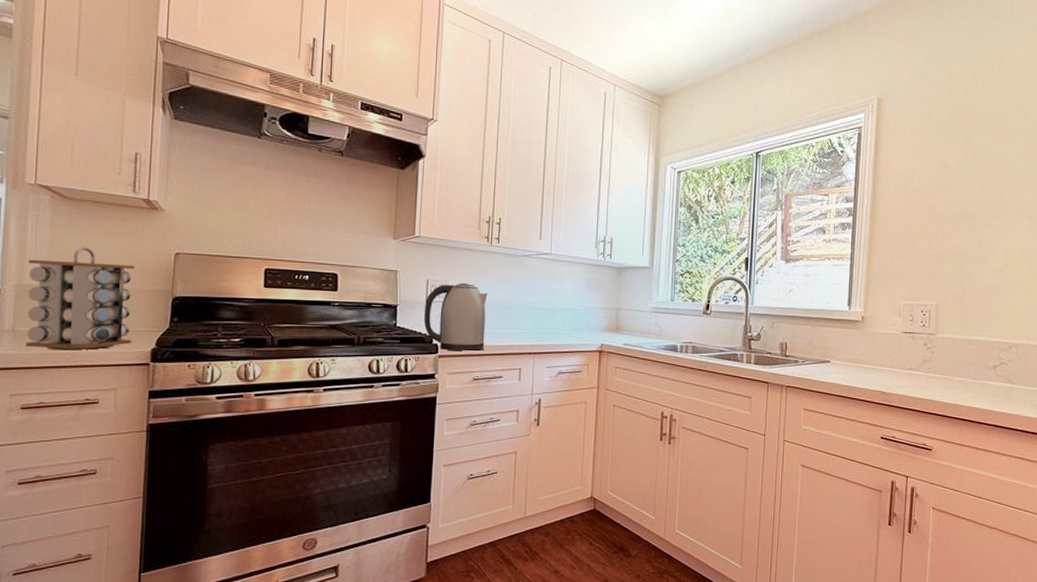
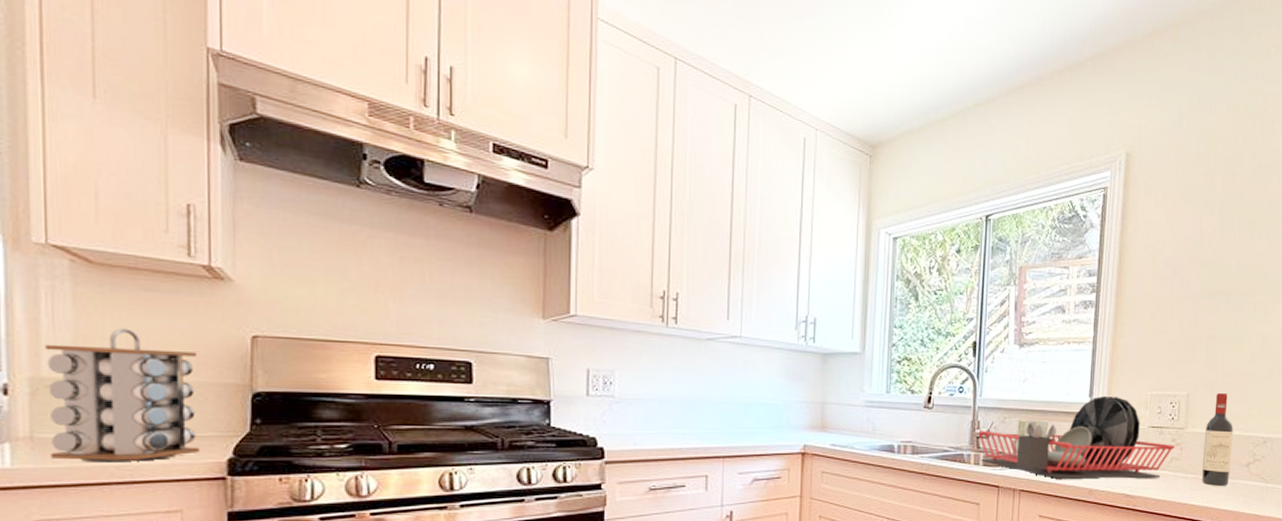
kettle: present [423,282,488,352] -> none [584,372,664,456]
dish rack: none [750,304,926,378] -> present [978,395,1175,479]
wine bottle: none [951,303,980,387] -> present [1201,393,1233,487]

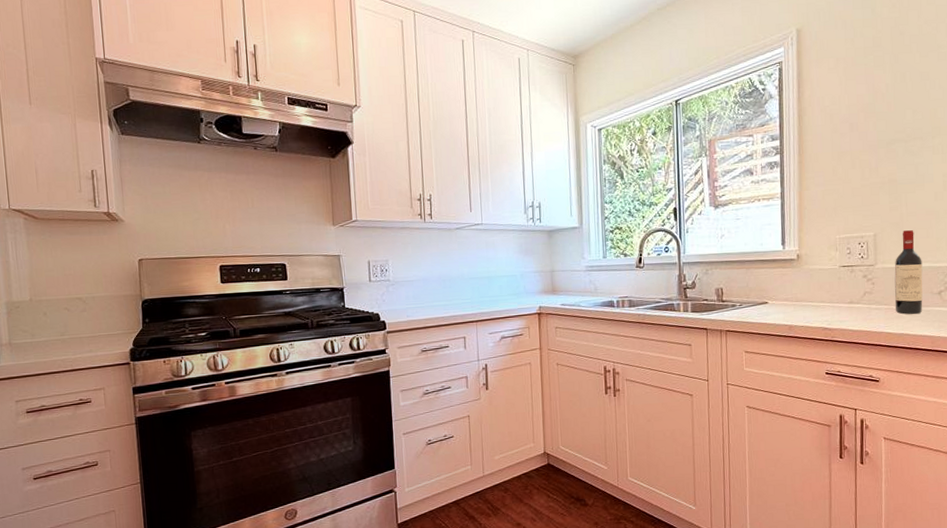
spice rack: present [44,328,200,462] -> none [13,262,112,358]
dish rack: present [978,395,1175,479] -> none [685,242,866,319]

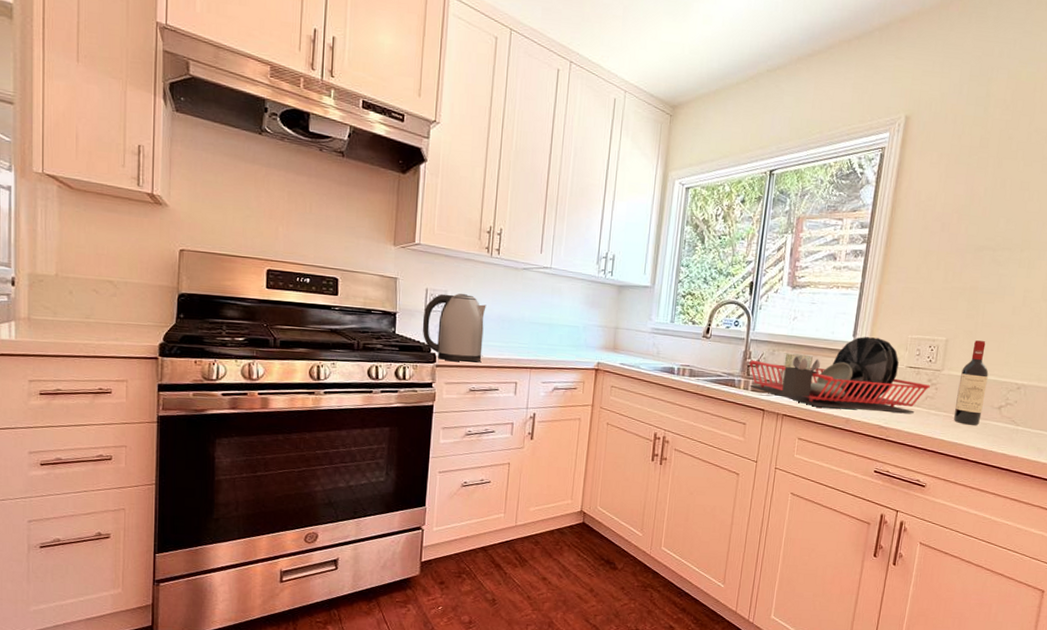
kettle: none [368,260,429,326] -> present [422,293,486,363]
dish rack: none [685,242,866,319] -> present [749,336,930,414]

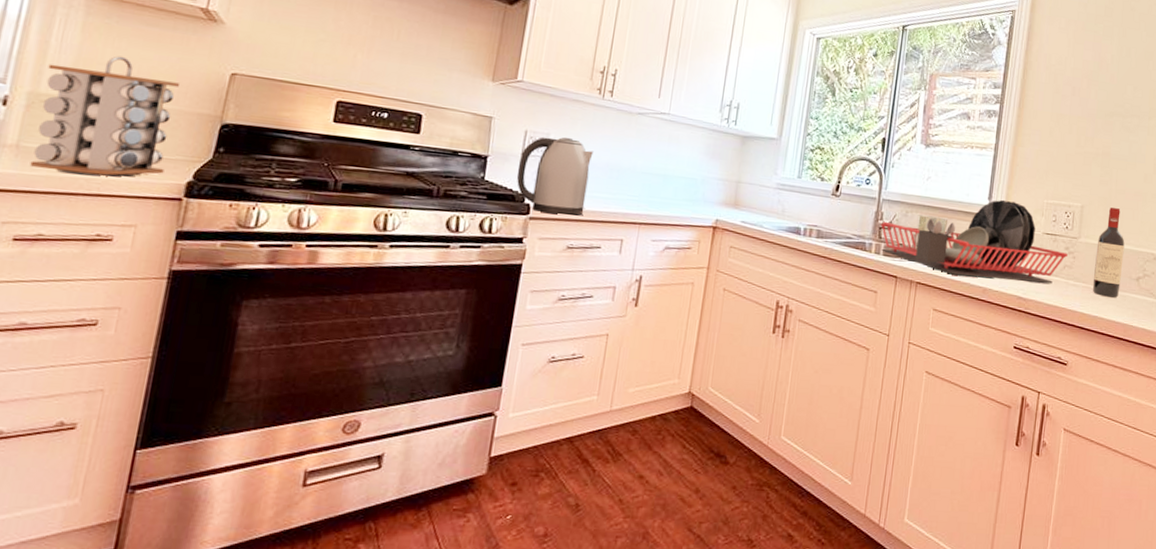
spice rack: none [39,239,141,341] -> present [29,56,179,177]

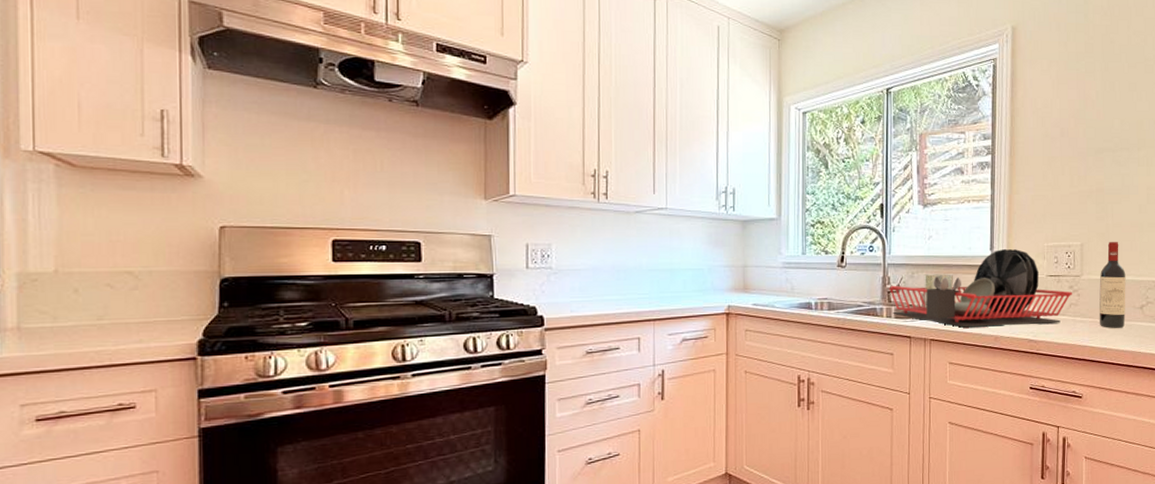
spice rack: present [29,56,179,177] -> none [31,224,173,349]
kettle: present [516,137,594,216] -> none [525,245,598,323]

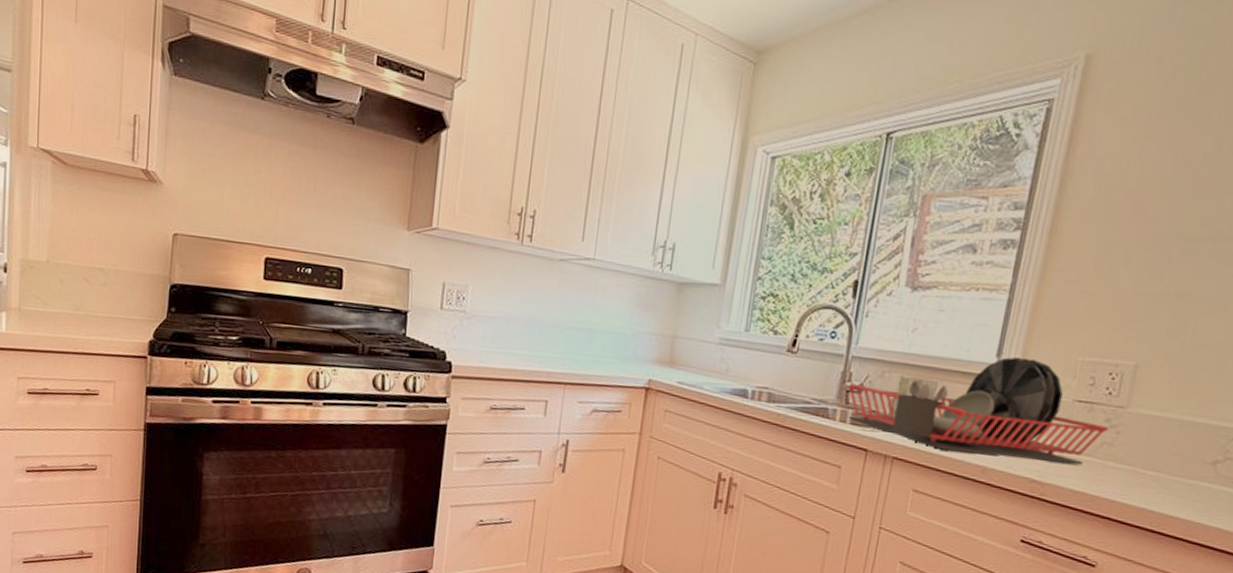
wine bottle: present [1099,242,1126,329] -> none [1141,367,1199,488]

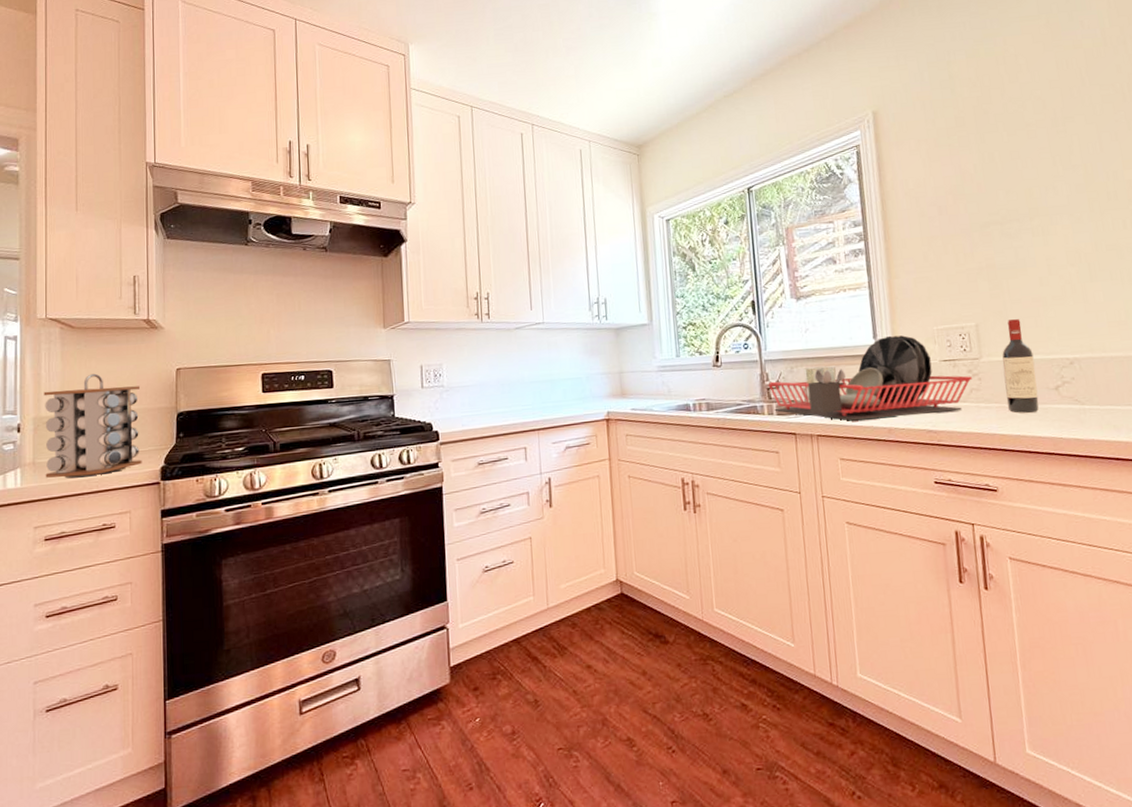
spice rack: none [30,221,133,336] -> present [43,373,142,478]
wine bottle: none [1141,367,1199,488] -> present [1002,319,1040,414]

